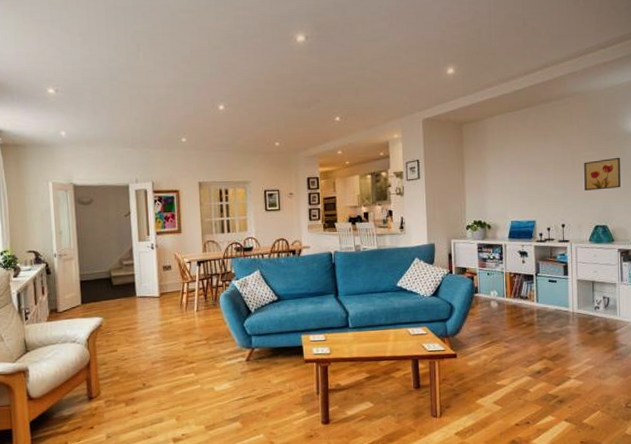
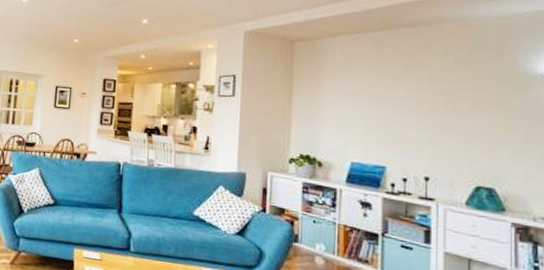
wall art: present [584,157,621,191] -> none [461,103,518,143]

